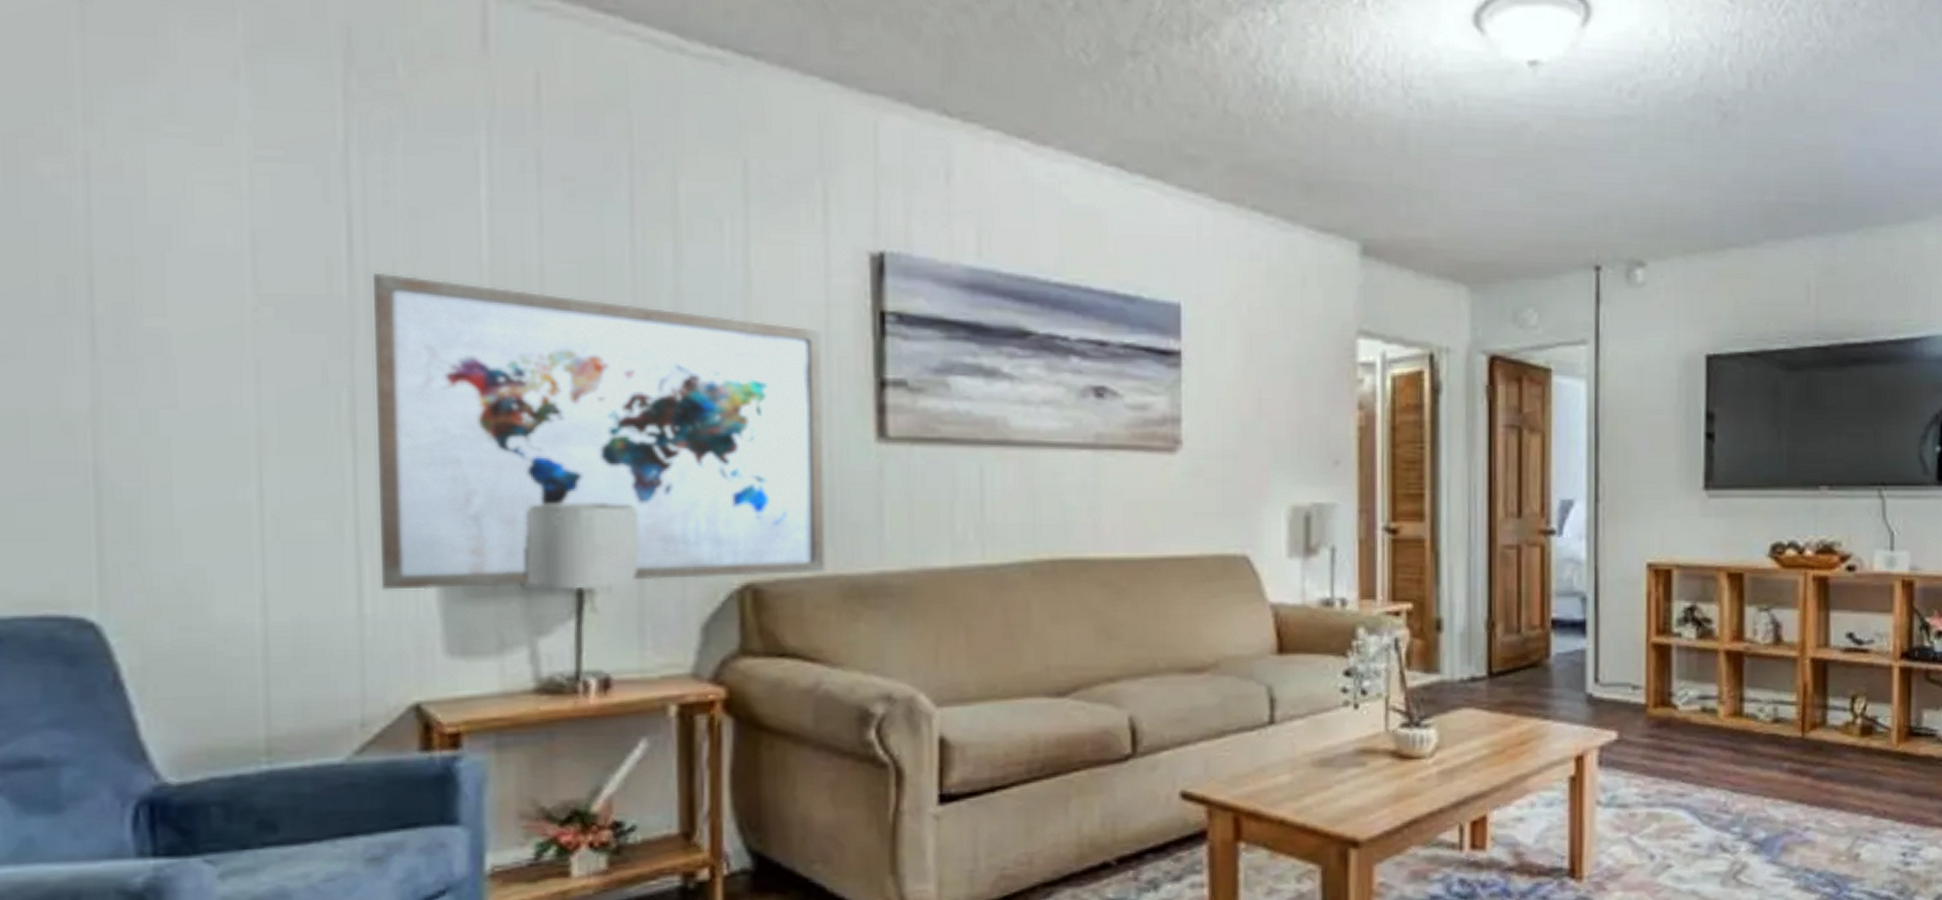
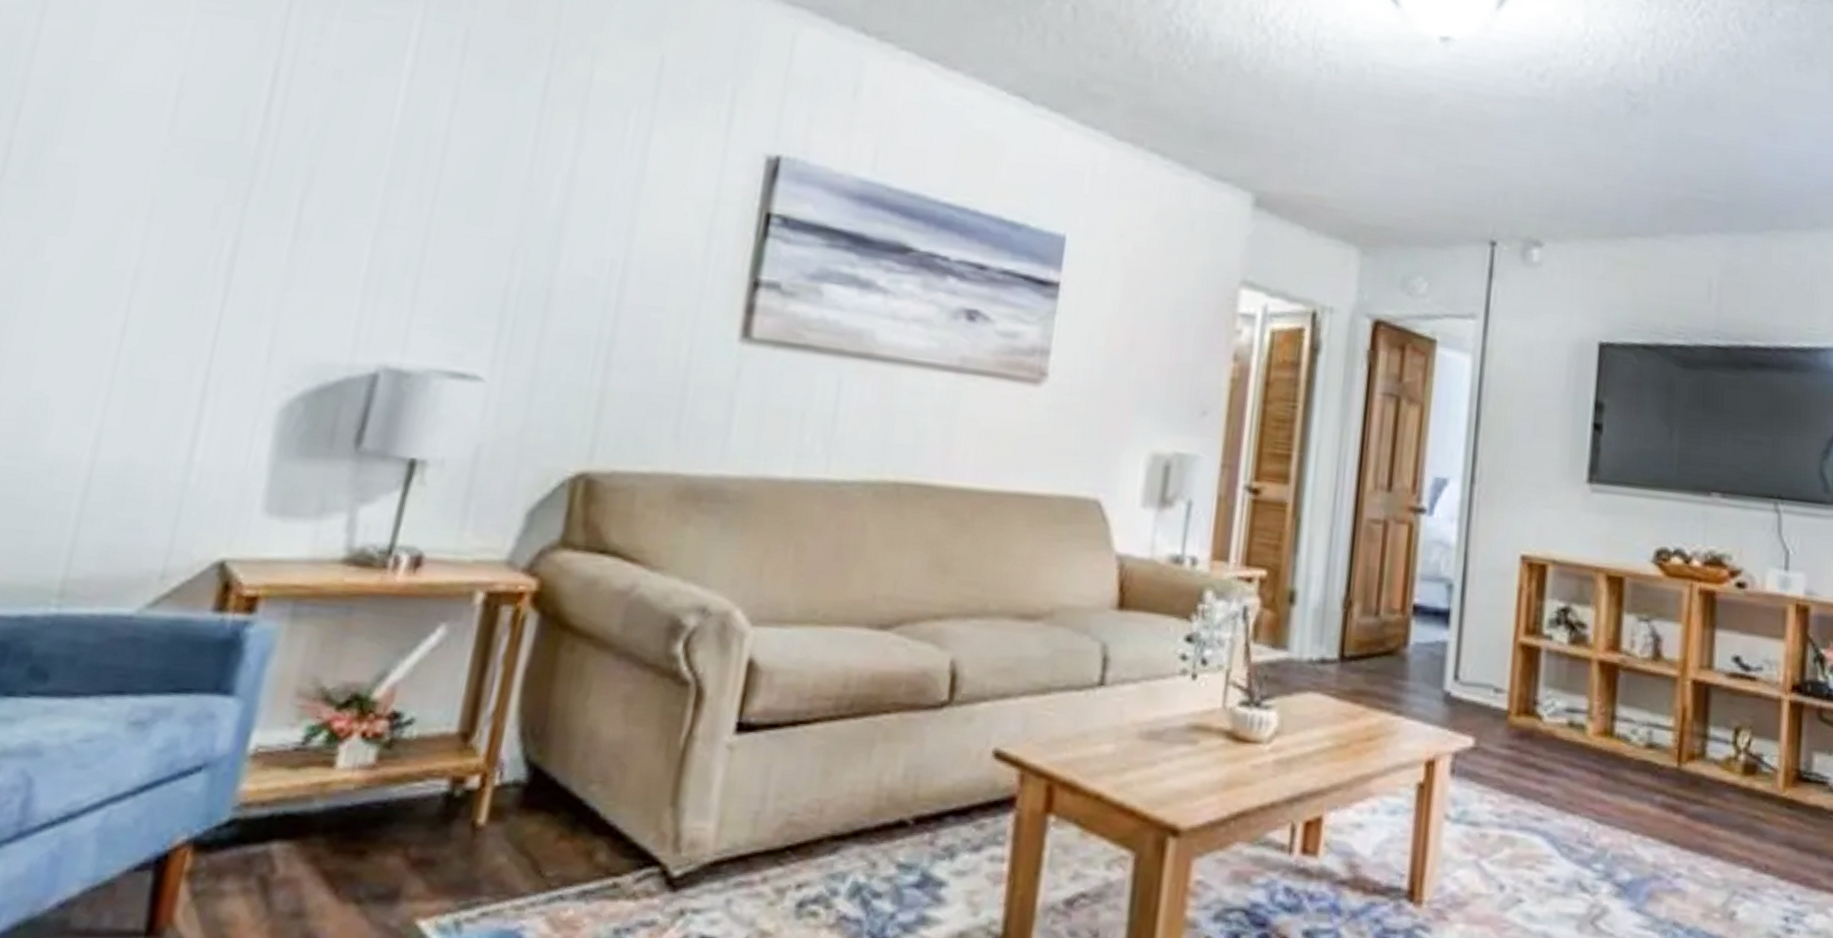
wall art: present [374,272,826,590] -> none [216,127,705,470]

